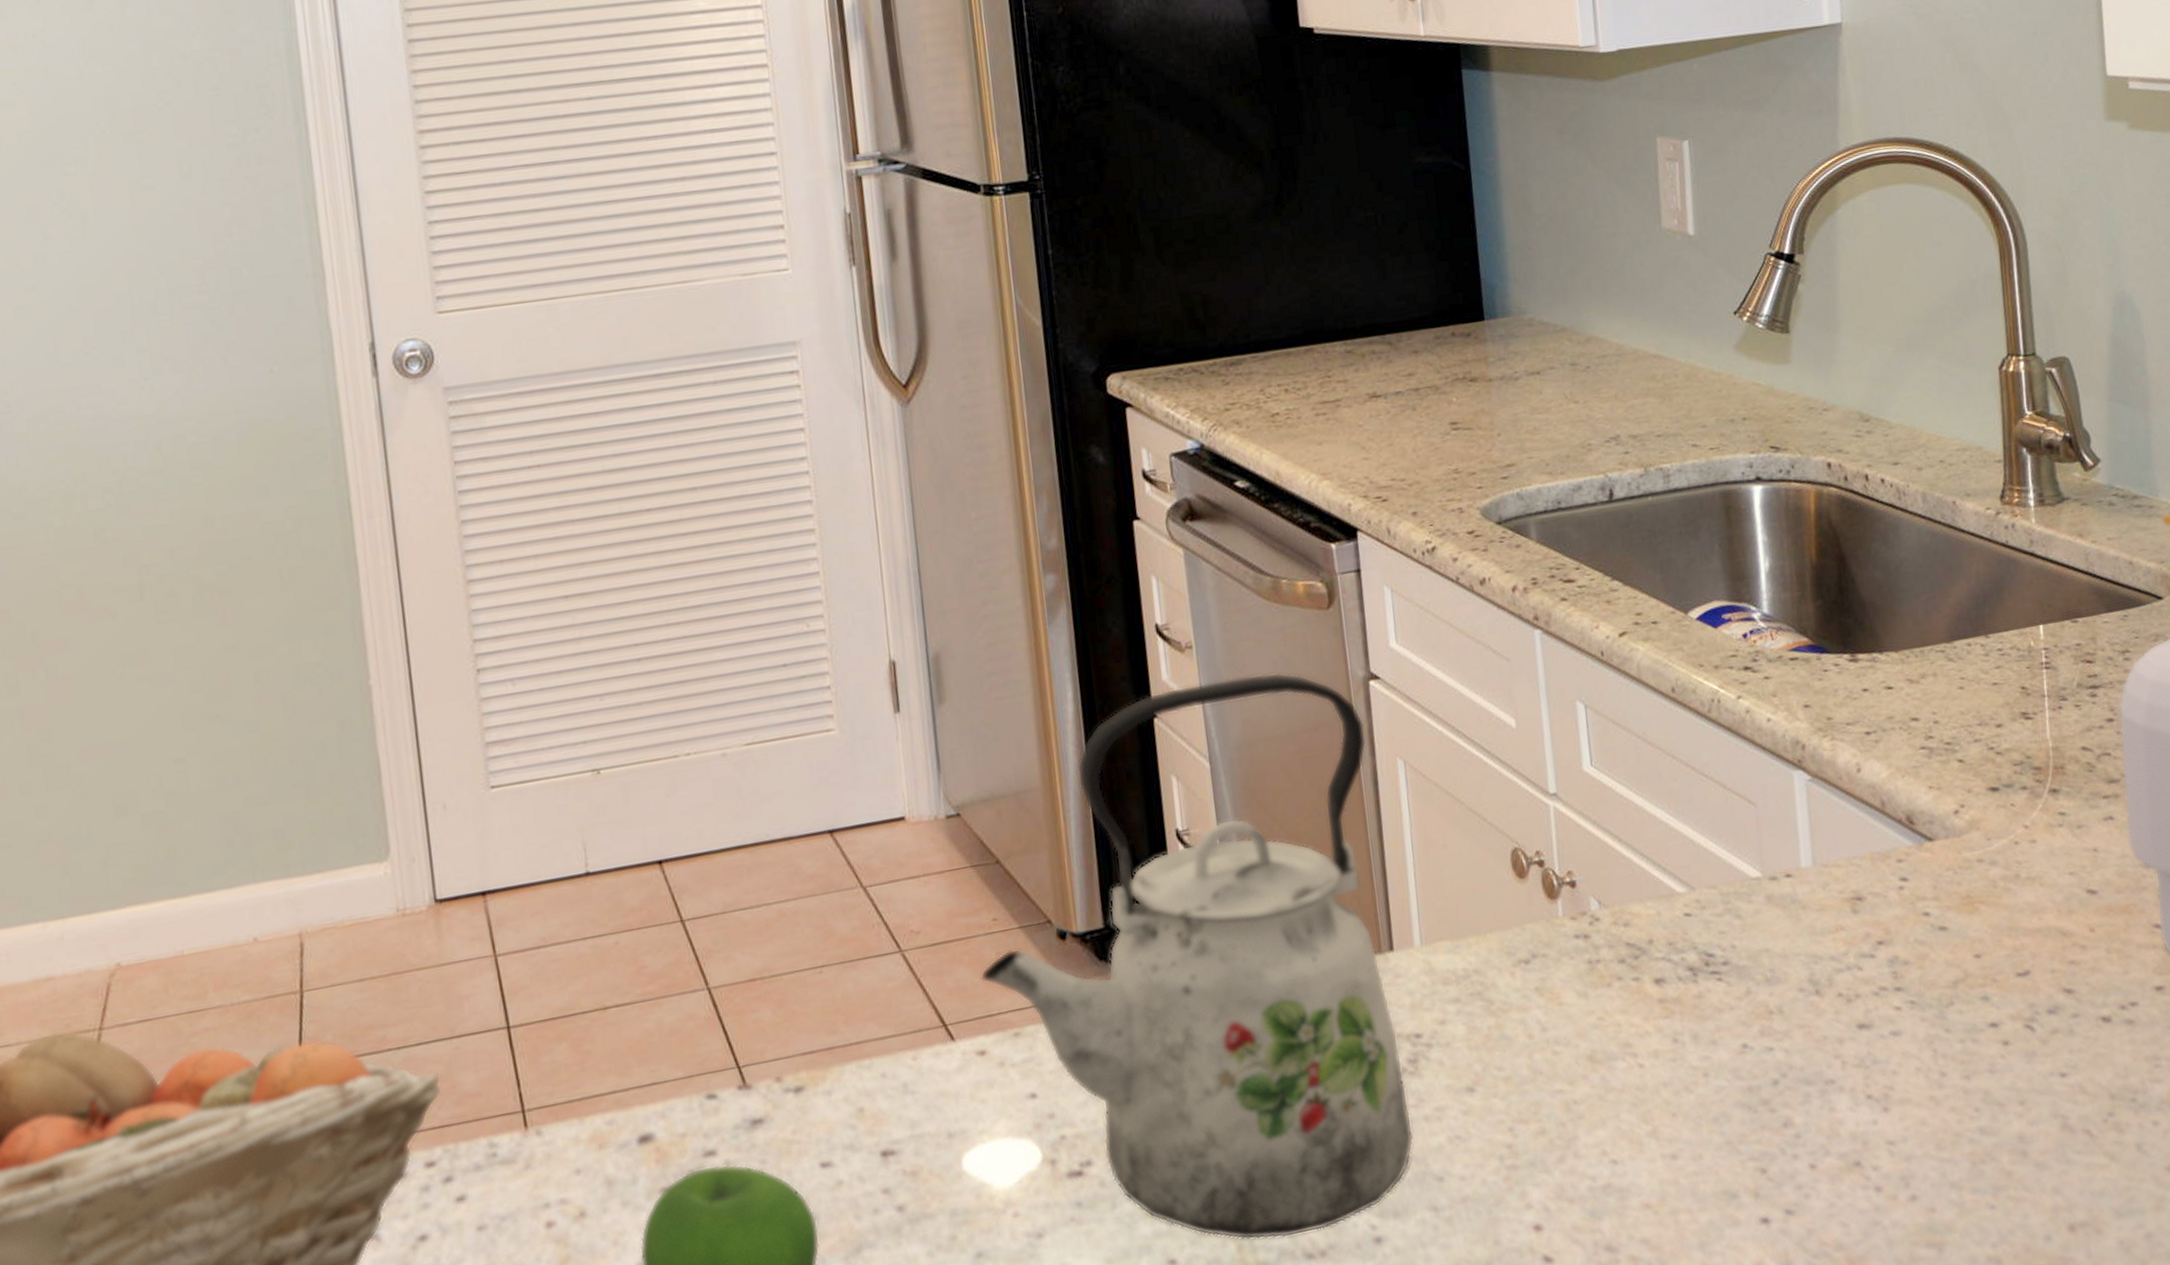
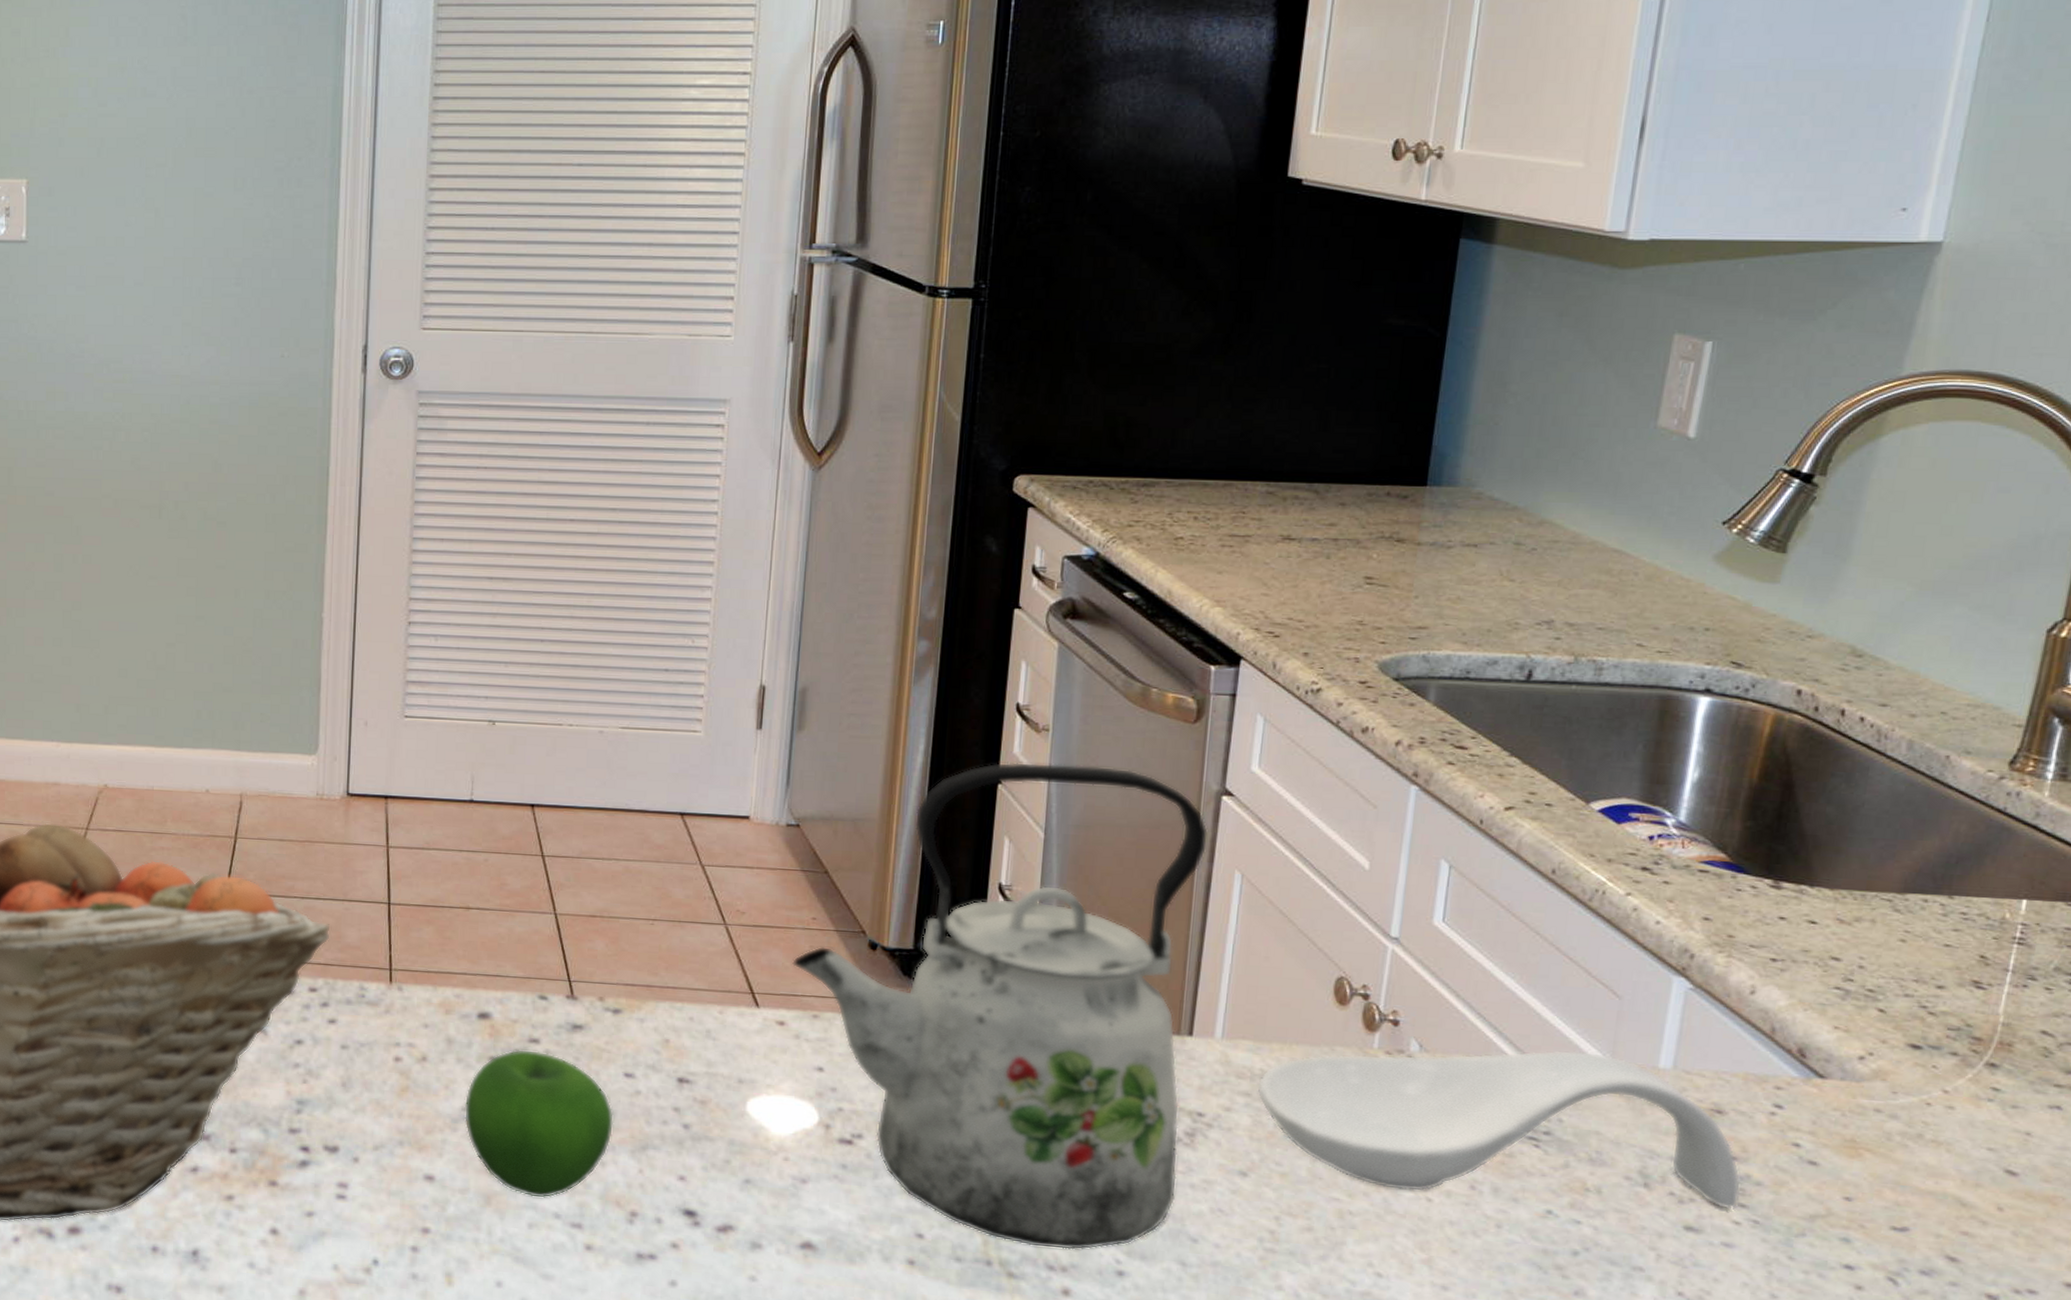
spoon rest: none [1463,866,1895,1066] -> present [1257,1050,1741,1210]

